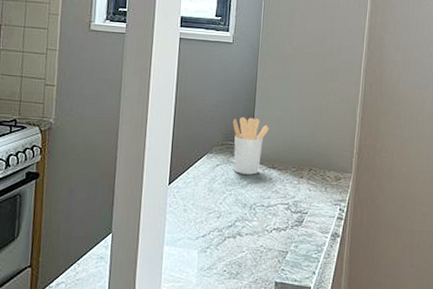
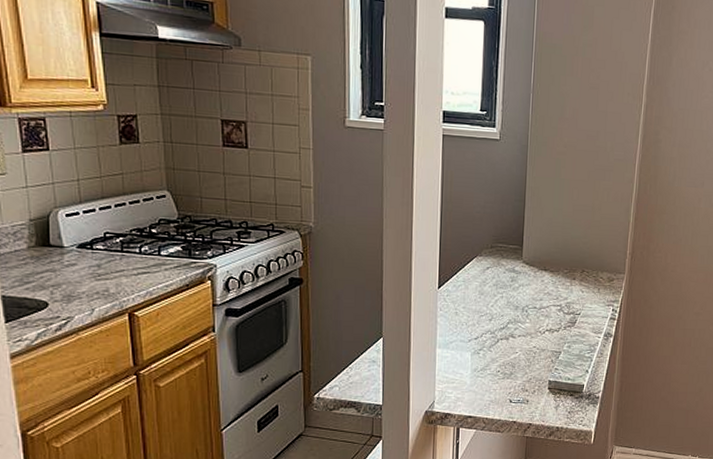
utensil holder: present [232,117,269,175] -> none [502,218,540,277]

